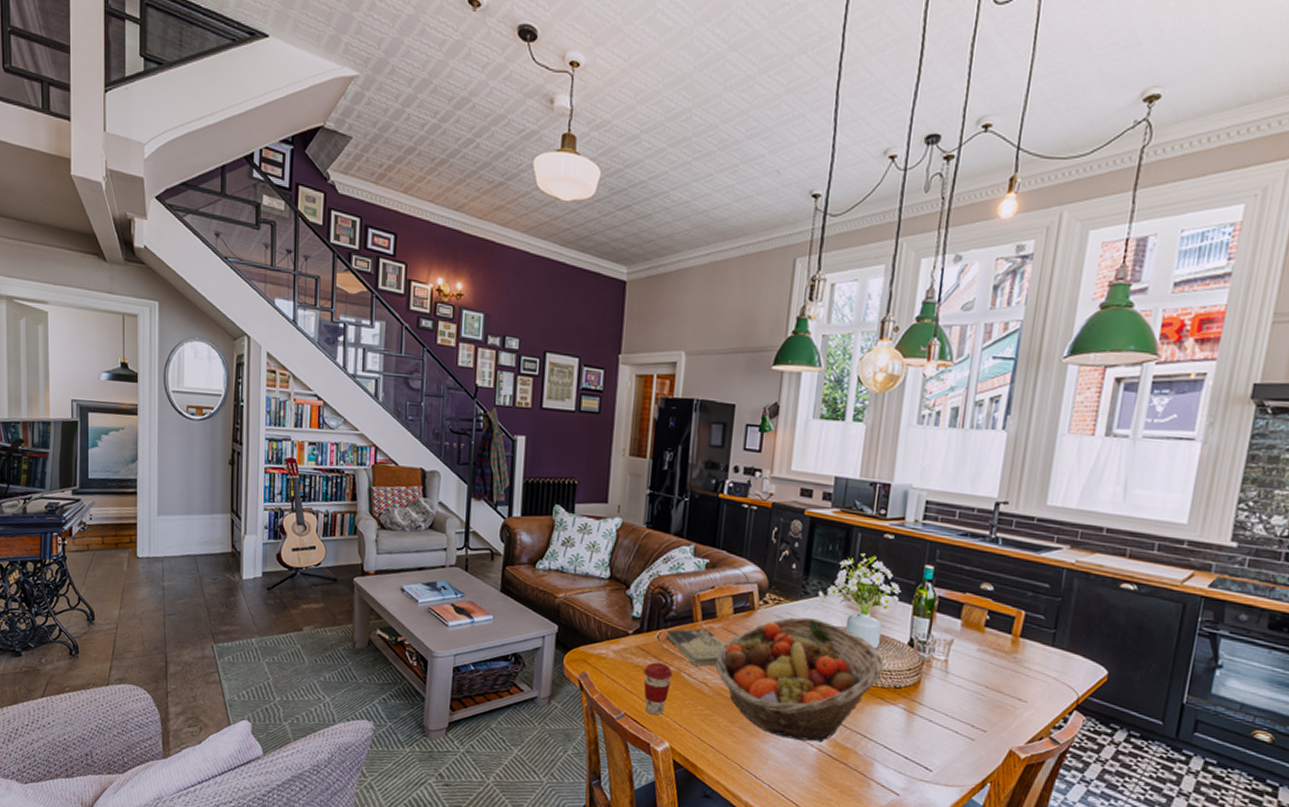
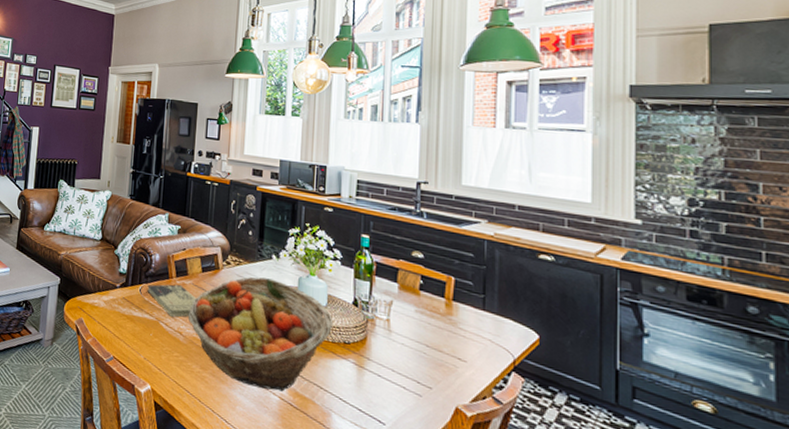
coffee cup: present [643,662,672,716] -> none [128,312,152,360]

